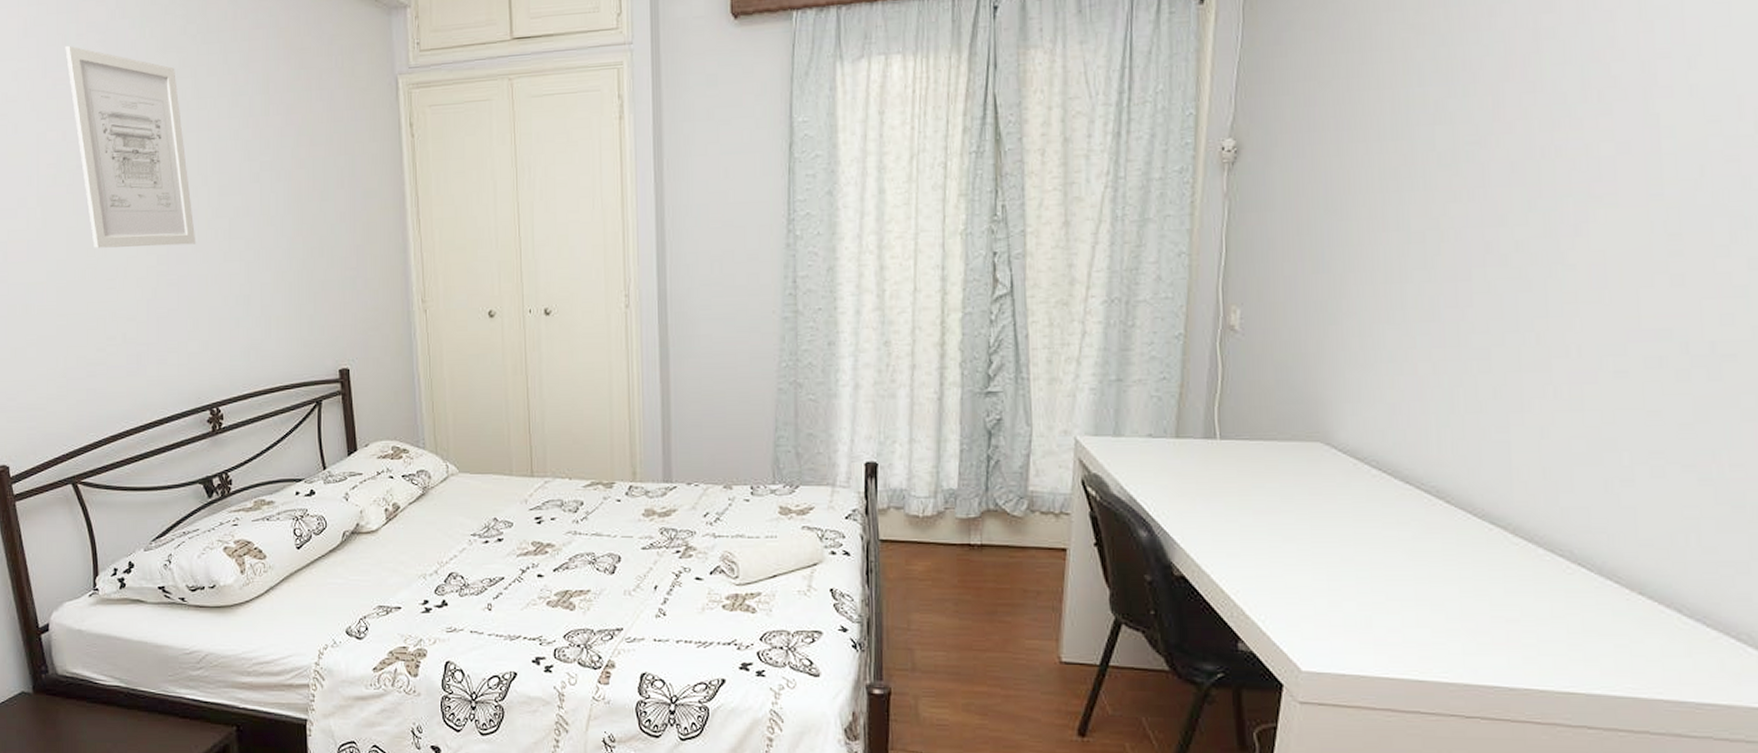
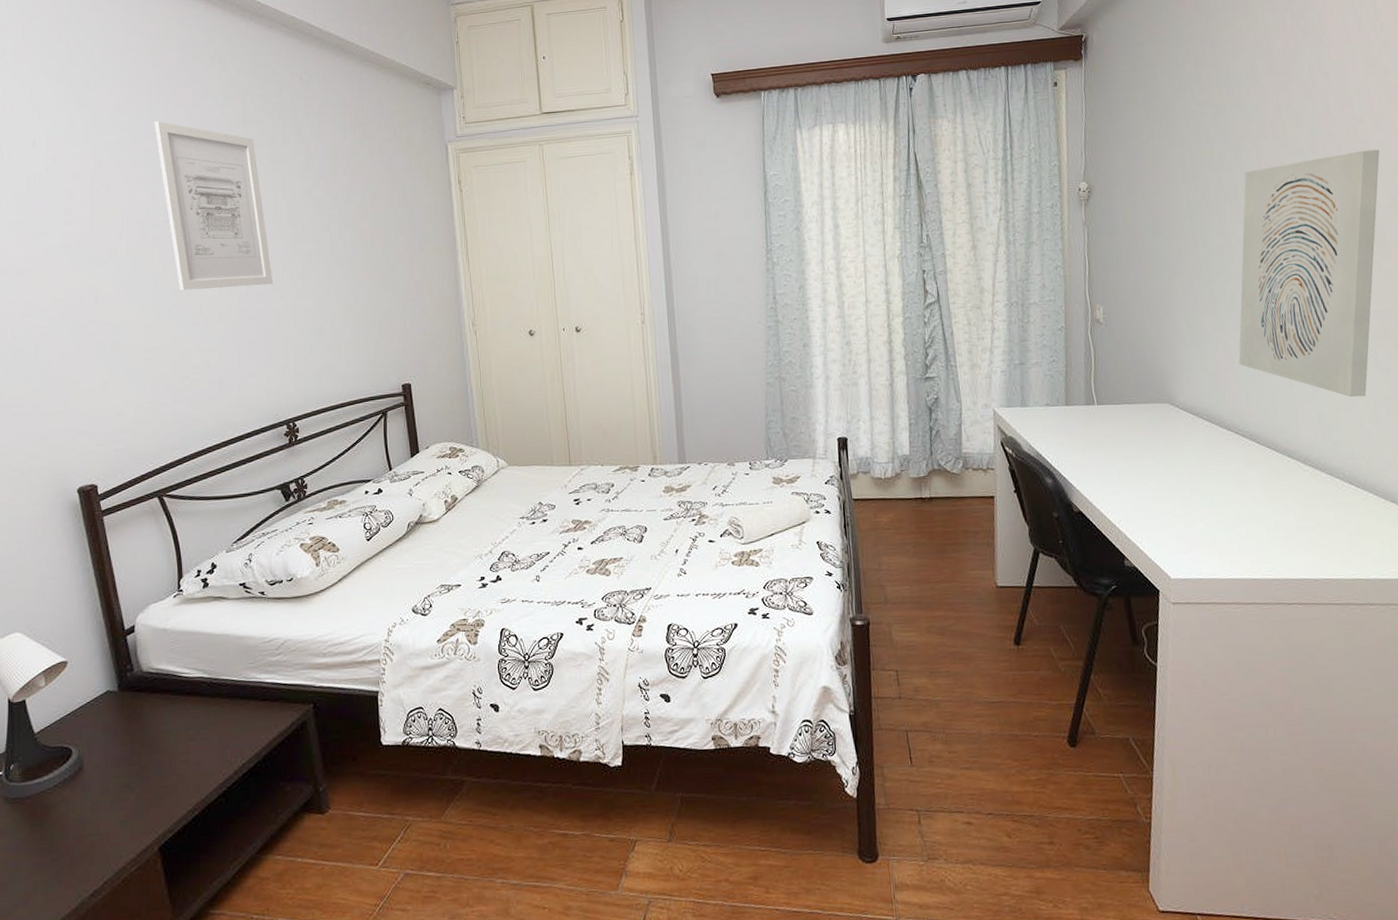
wall art: none [1432,97,1688,449] -> present [1238,149,1380,398]

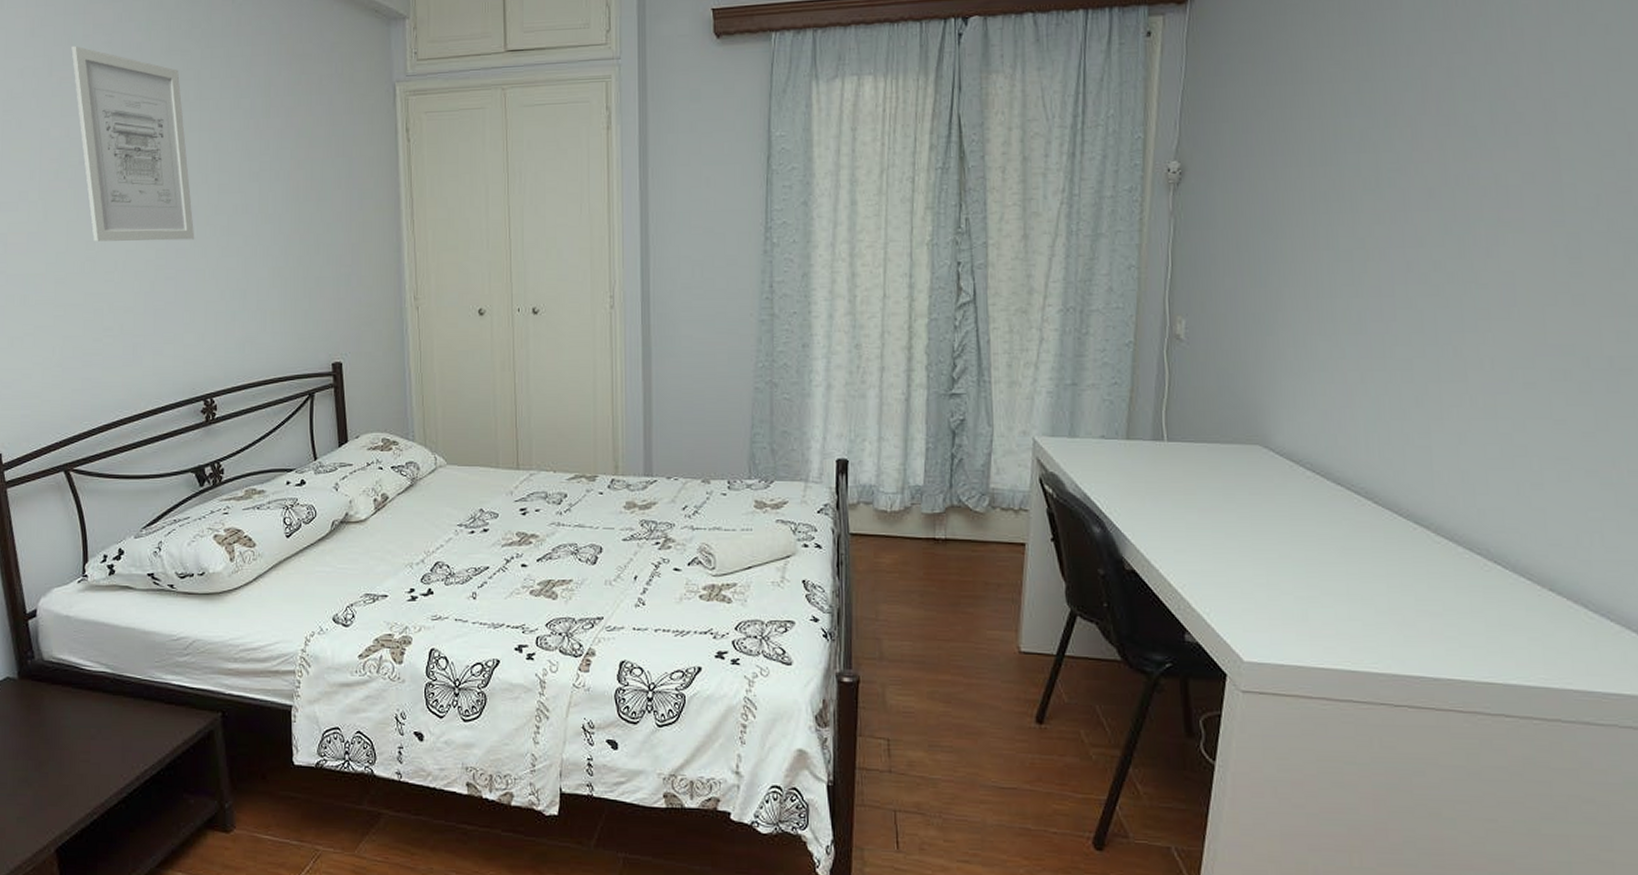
wall art: present [1238,149,1380,398] -> none [1360,133,1585,454]

